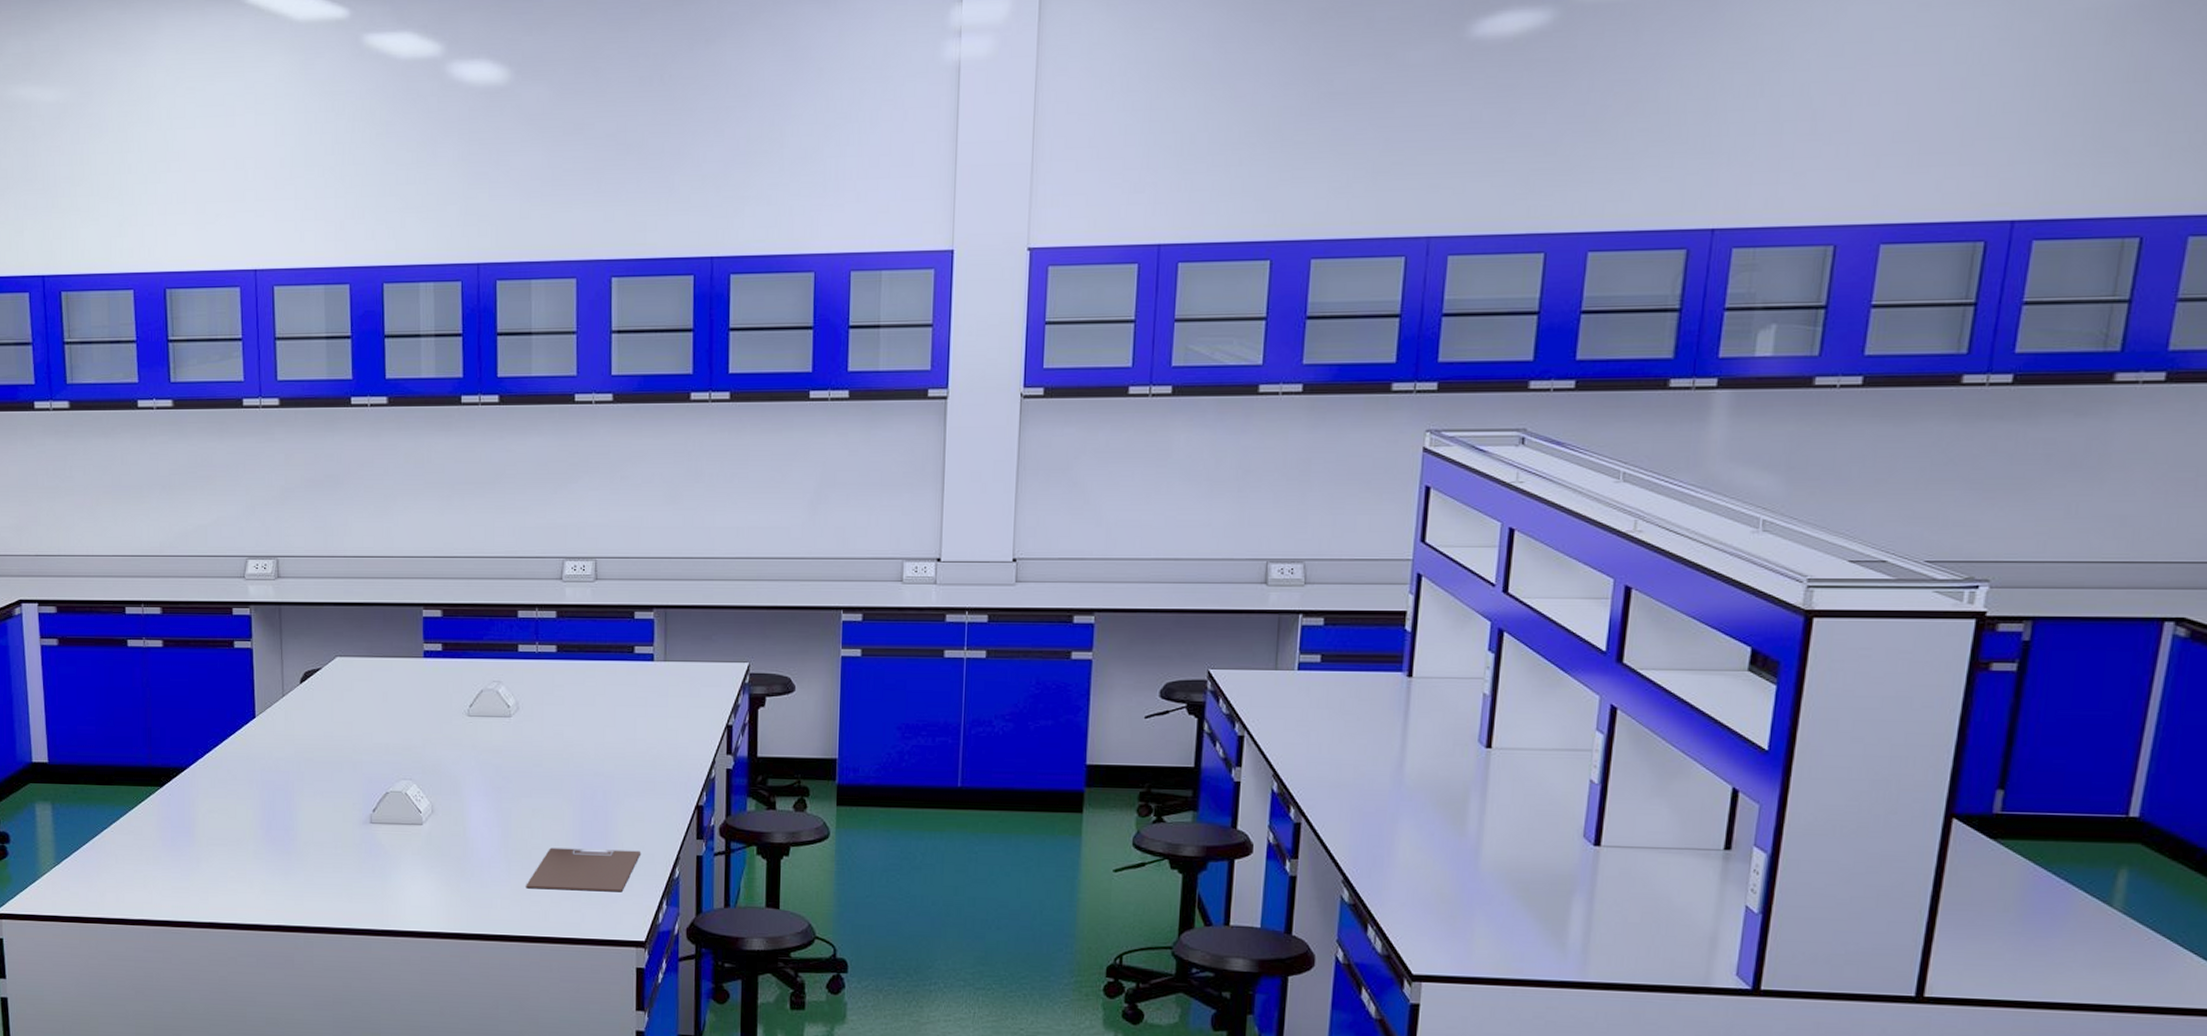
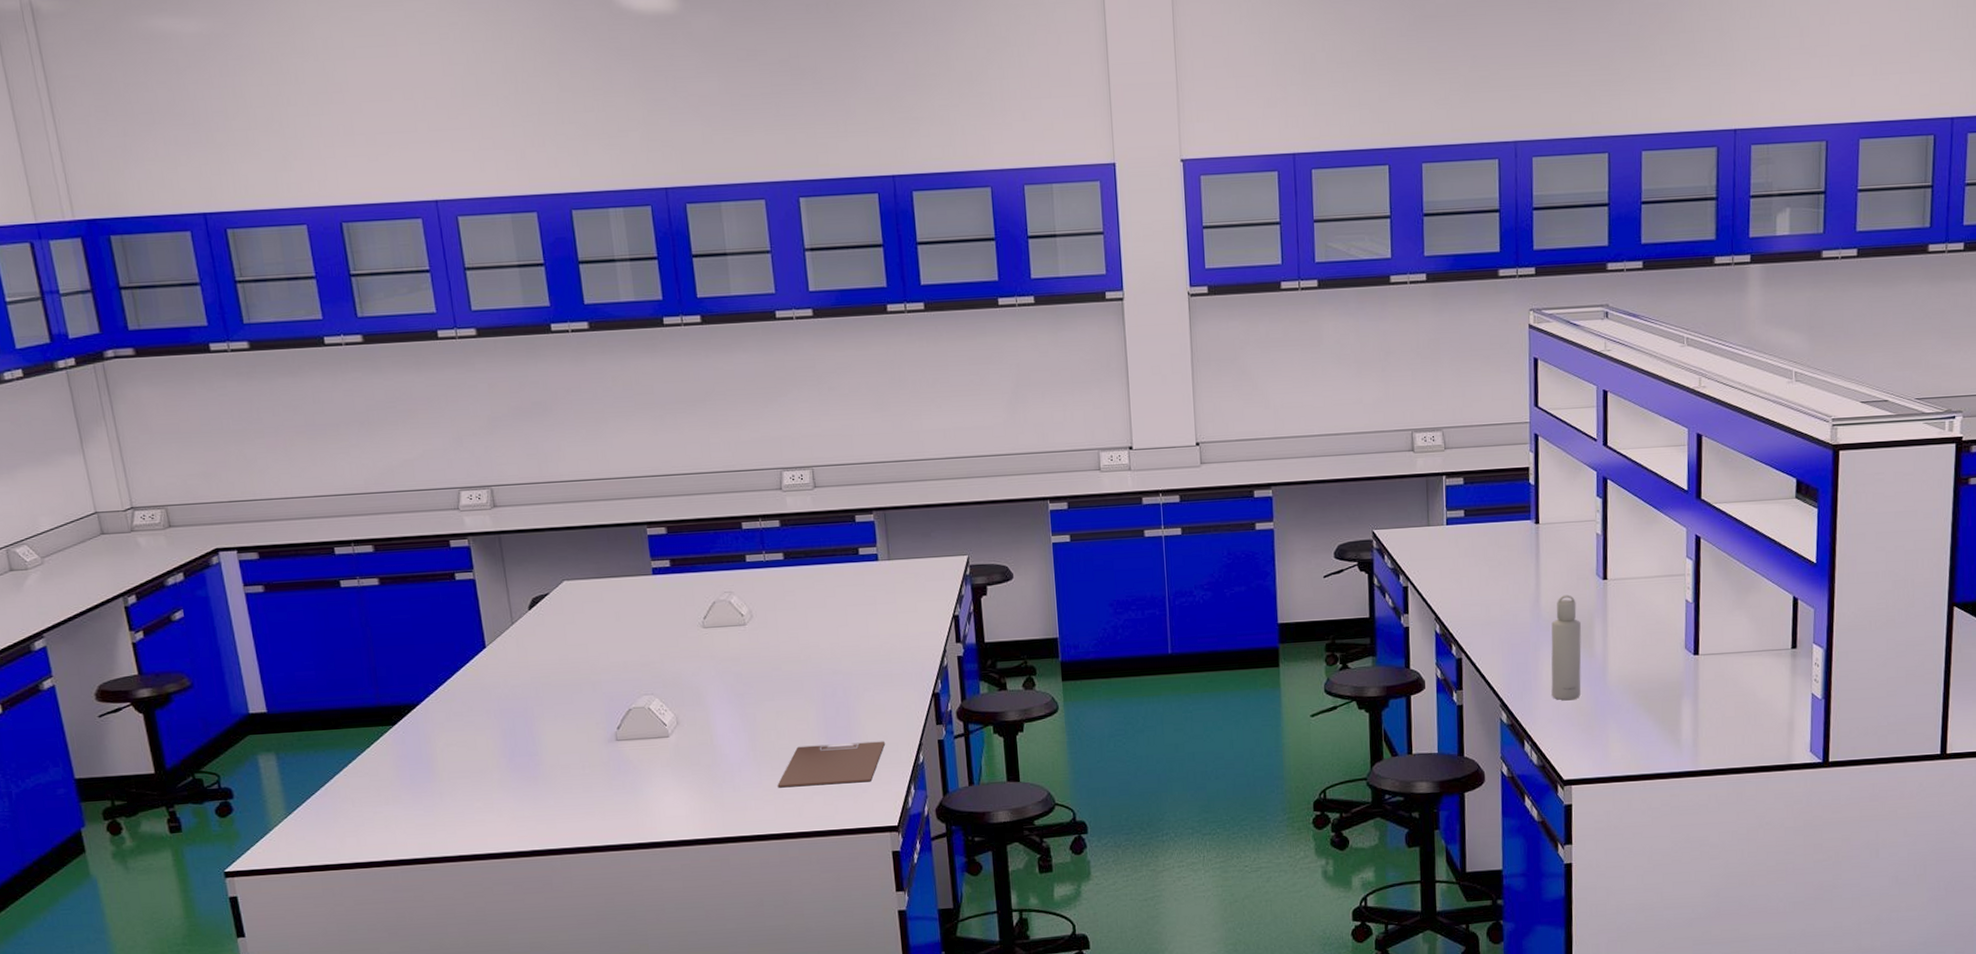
bottle: none [1407,761,1453,884] -> present [1551,594,1582,701]

